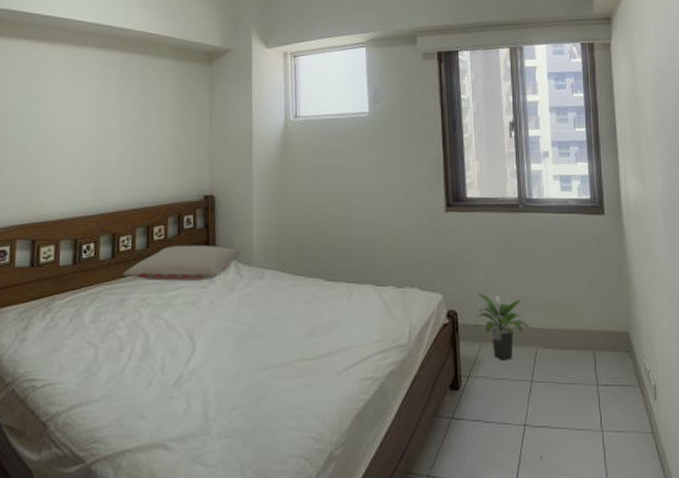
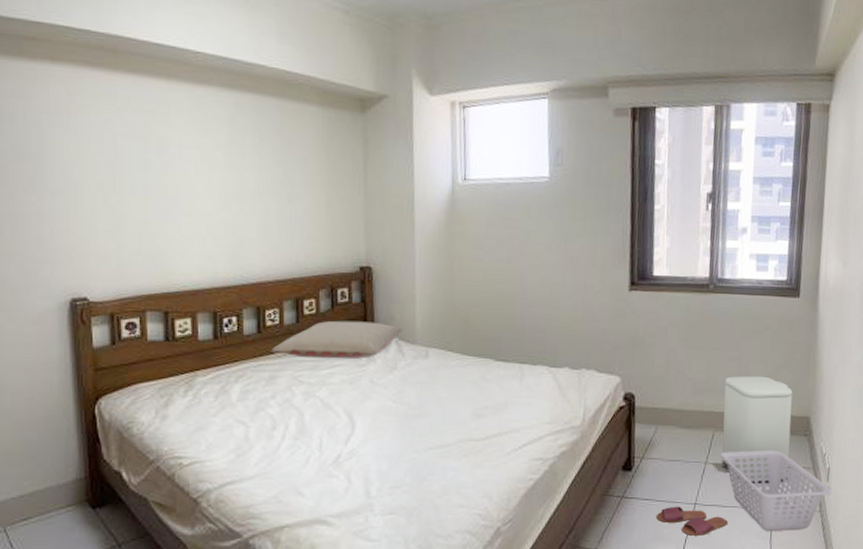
potted plant: present [478,292,530,360] -> none [656,375,709,443]
slippers: none [488,427,560,460] -> present [657,506,729,536]
pedal bin: none [538,291,615,403] -> present [713,375,793,483]
laundry basket: none [545,367,662,456] -> present [720,450,833,532]

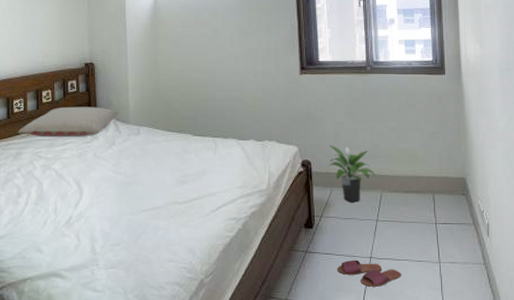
potted plant: none [656,375,709,443] -> present [329,144,376,203]
pedal bin: present [713,375,793,483] -> none [383,143,451,238]
laundry basket: present [720,450,833,532] -> none [389,208,494,283]

